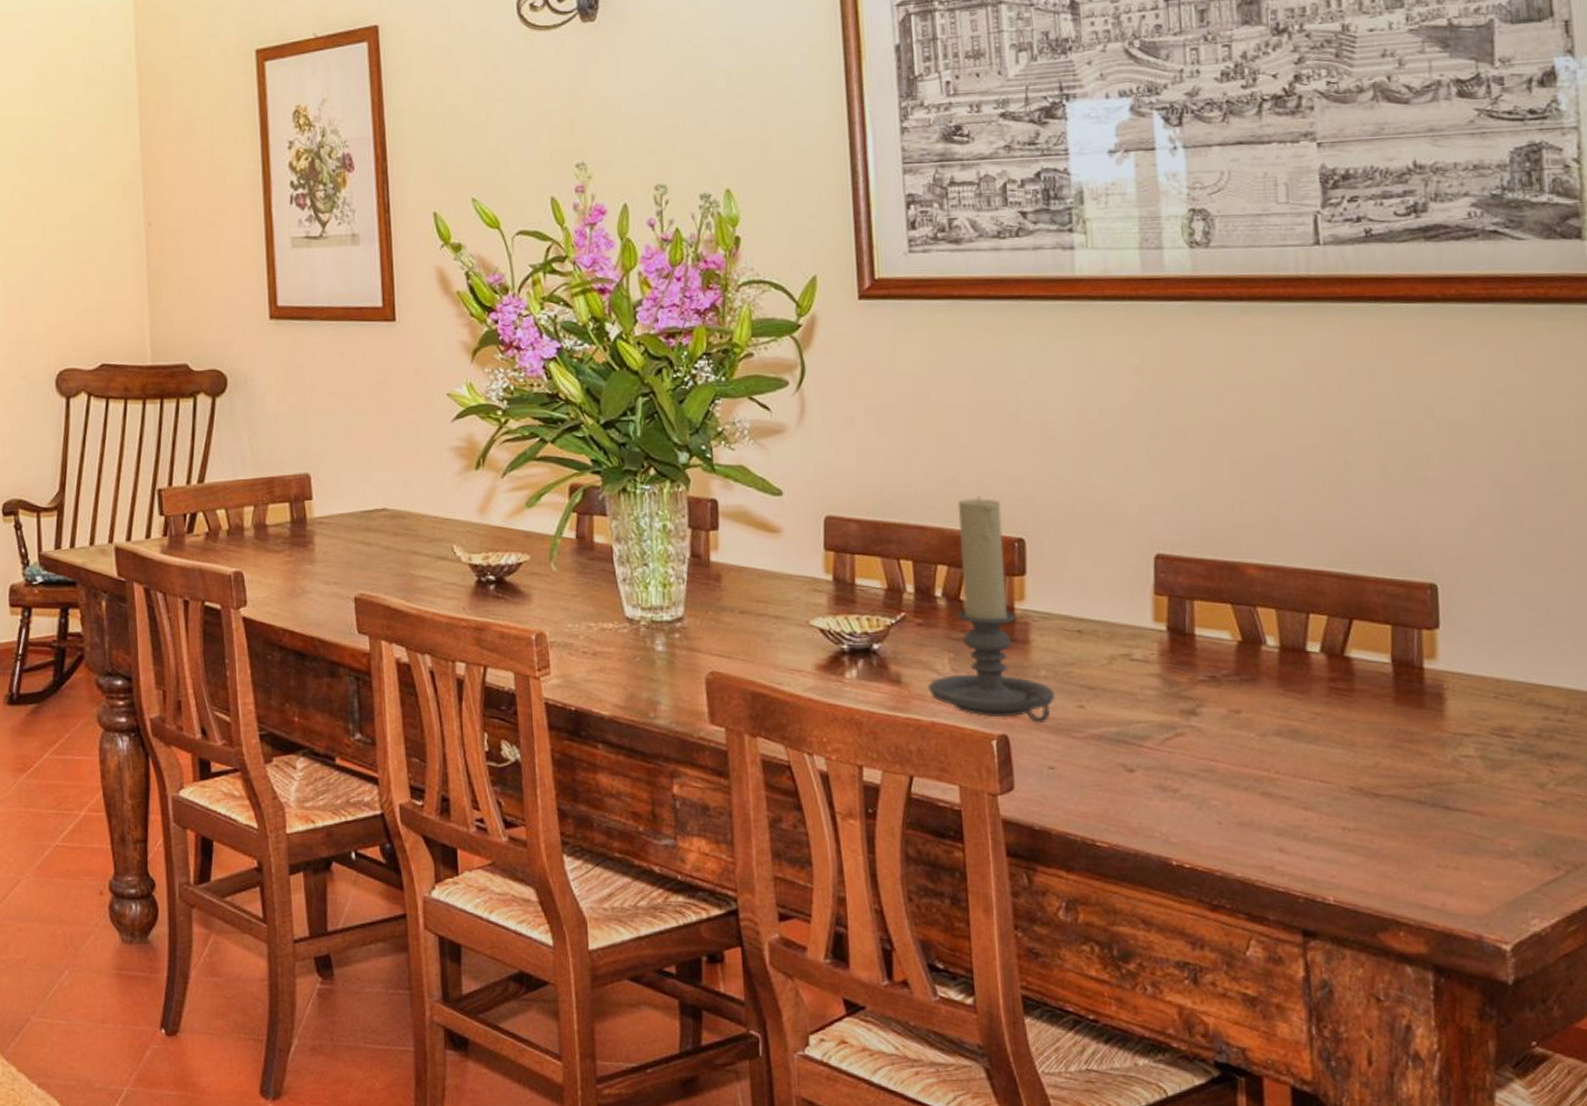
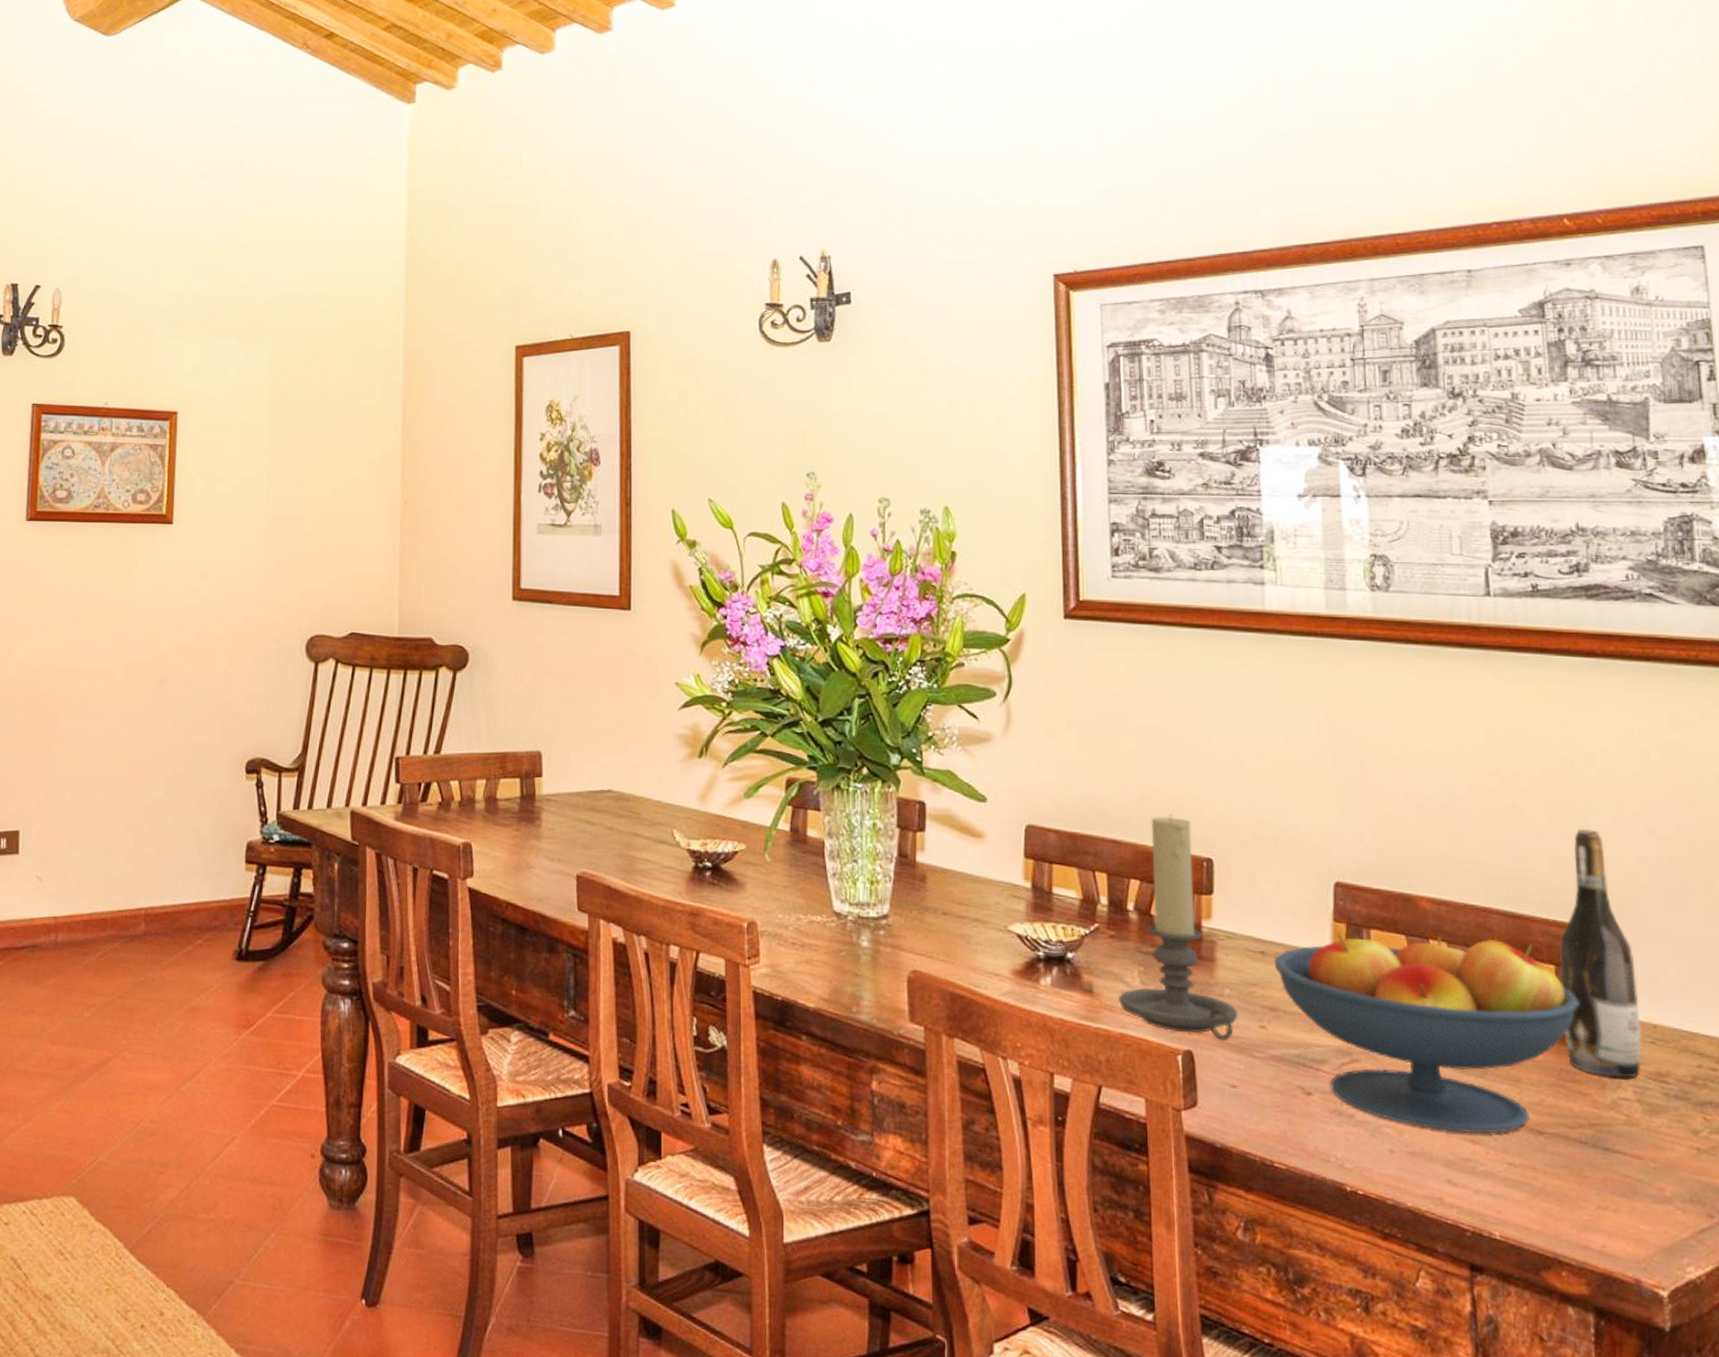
fruit bowl: none [1092,602,1418,801] -> present [1275,933,1580,1134]
wine bottle: none [1396,482,1484,735] -> present [1559,828,1642,1078]

